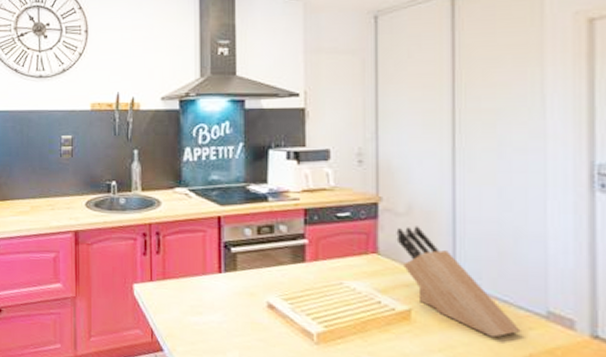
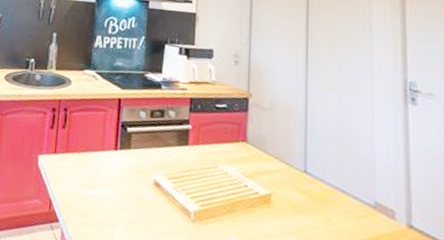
knife block: present [396,226,521,338] -> none [262,120,356,223]

